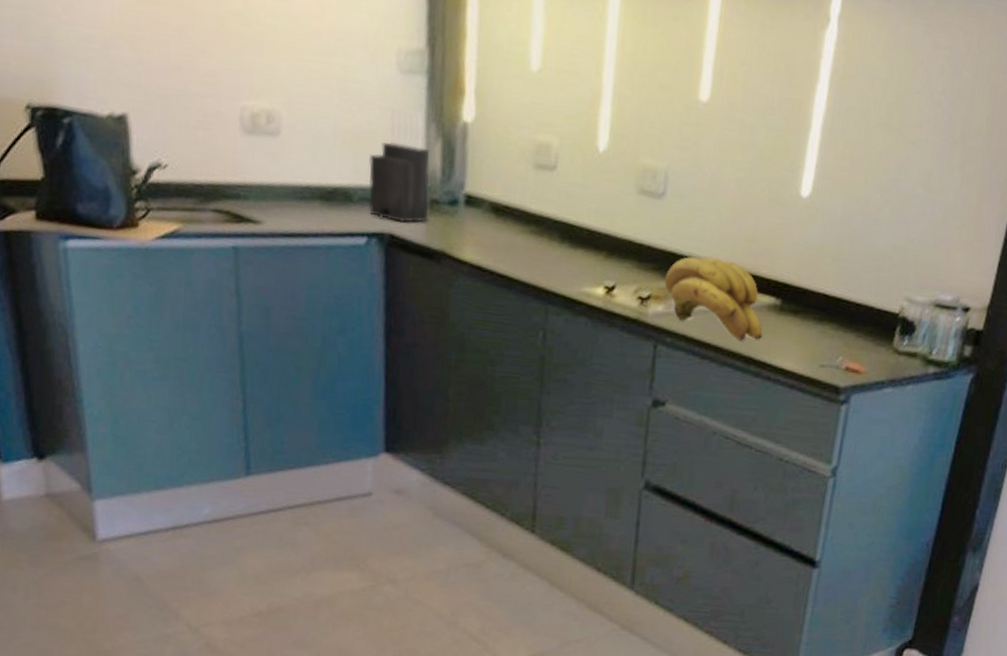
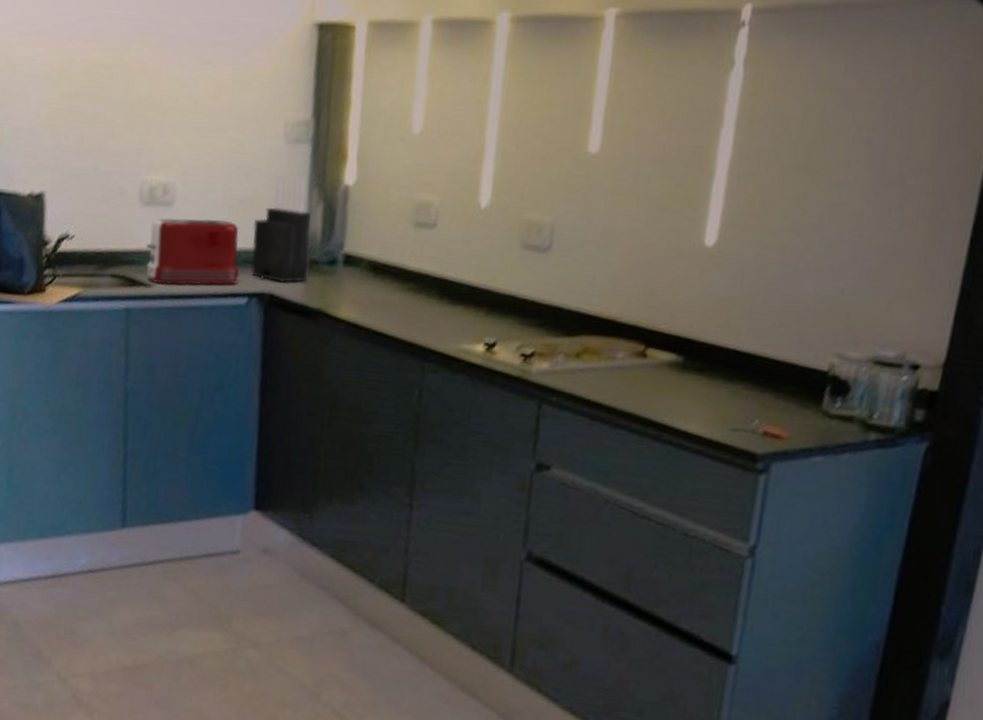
toaster: none [252,149,358,224] -> present [146,218,240,286]
banana bunch: present [664,257,763,340] -> none [549,312,662,400]

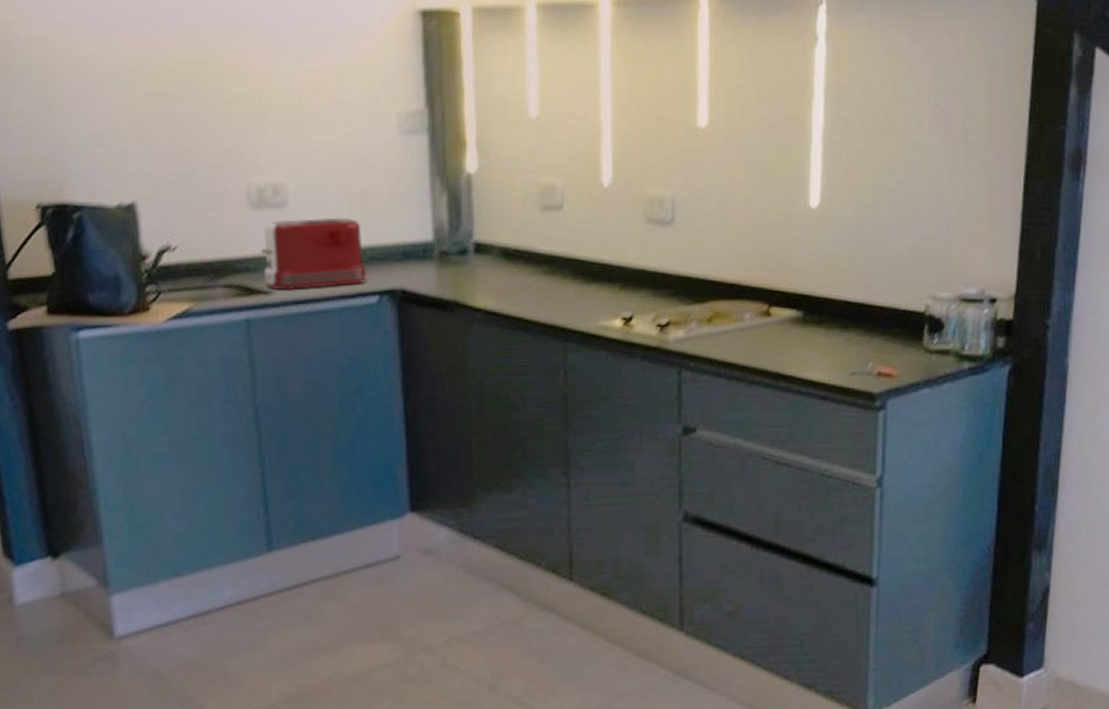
knife block: present [251,174,311,283] -> none [377,167,439,277]

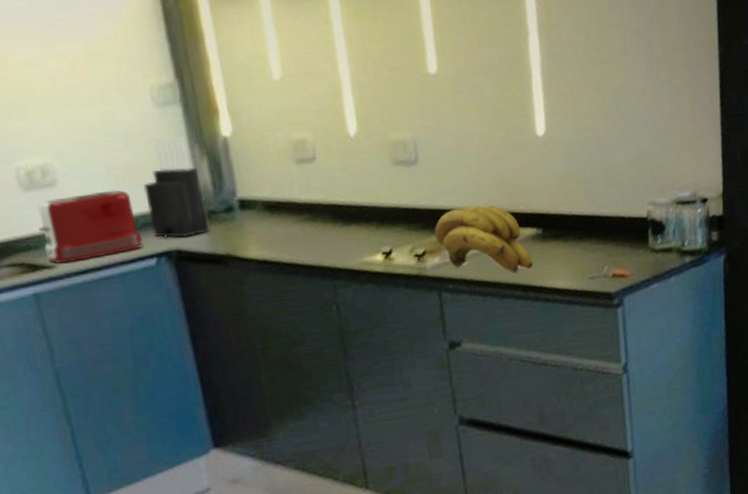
knife block: none [377,167,439,277] -> present [144,137,210,238]
banana bunch: none [682,278,788,356] -> present [434,206,533,272]

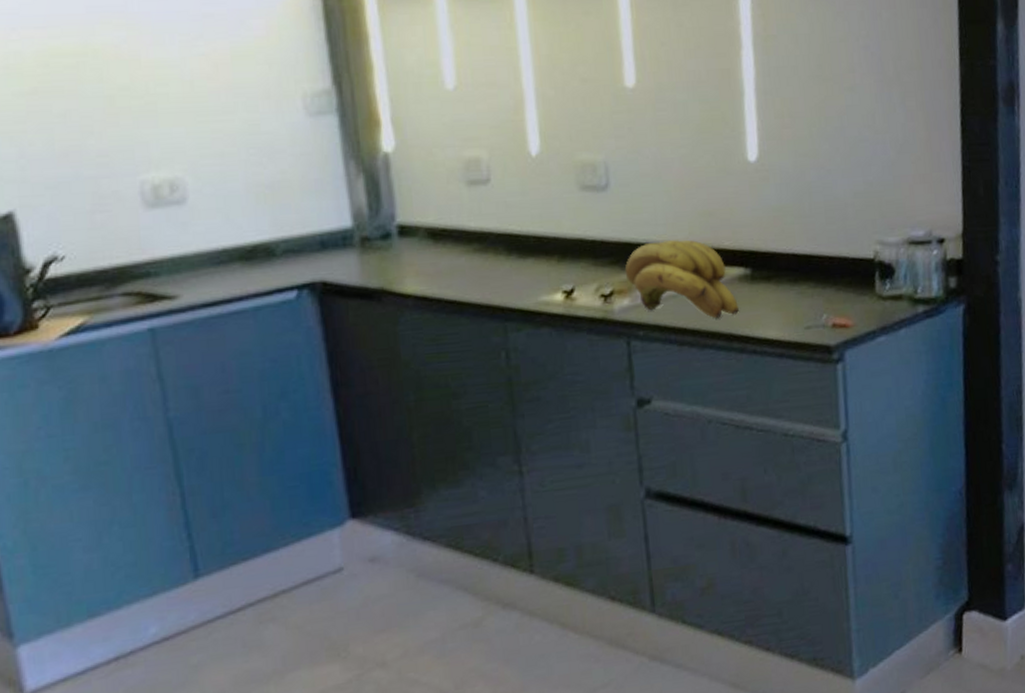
toaster: present [38,190,144,264] -> none [161,210,284,294]
knife block: present [144,137,210,238] -> none [288,150,362,267]

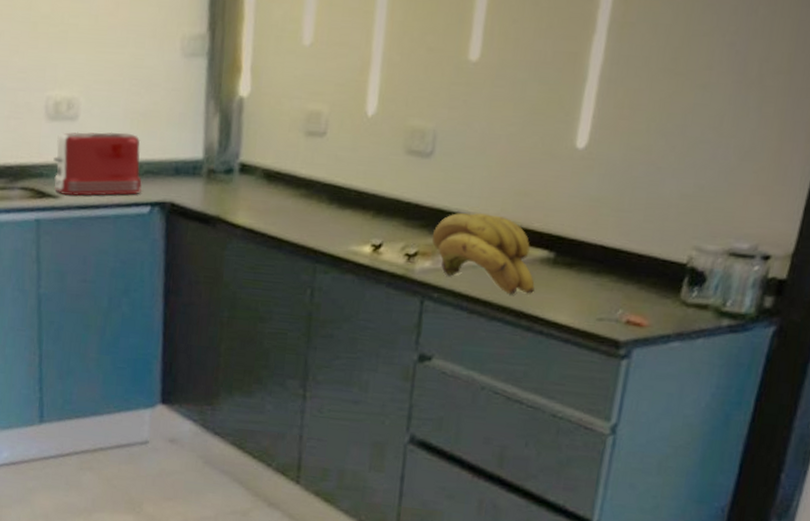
toaster: none [161,210,284,294] -> present [53,132,143,197]

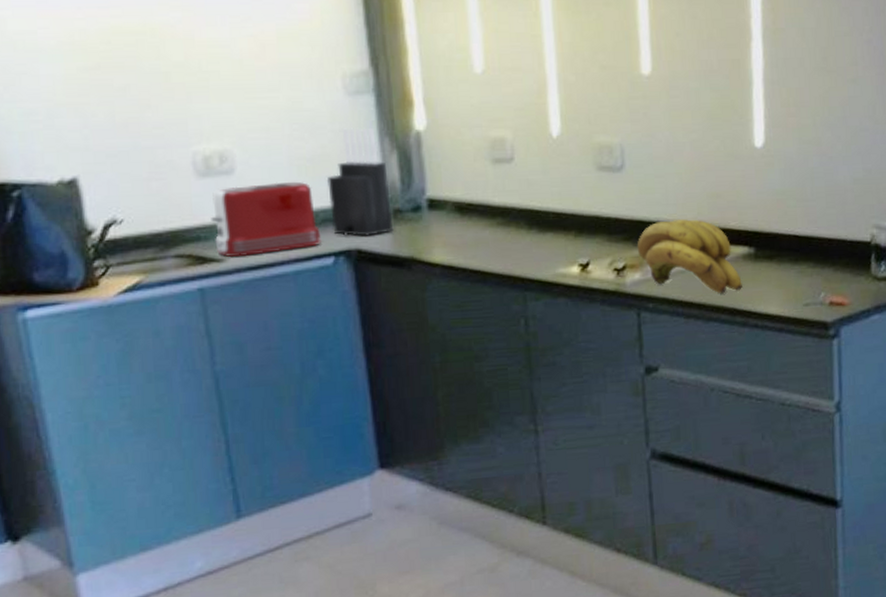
knife block: none [153,87,208,192] -> present [327,128,394,236]

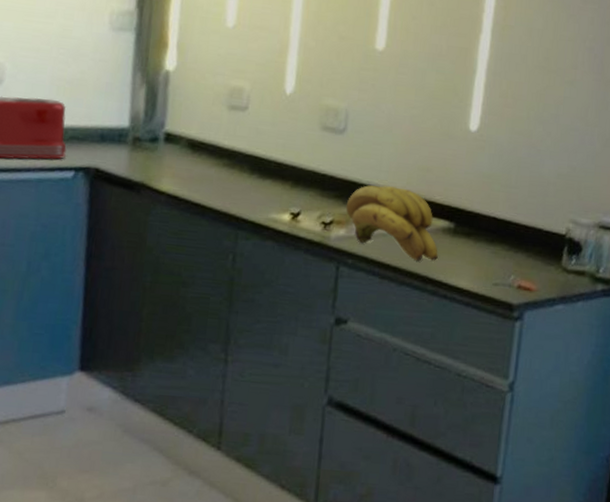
knife block: present [327,128,394,236] -> none [78,58,134,158]

